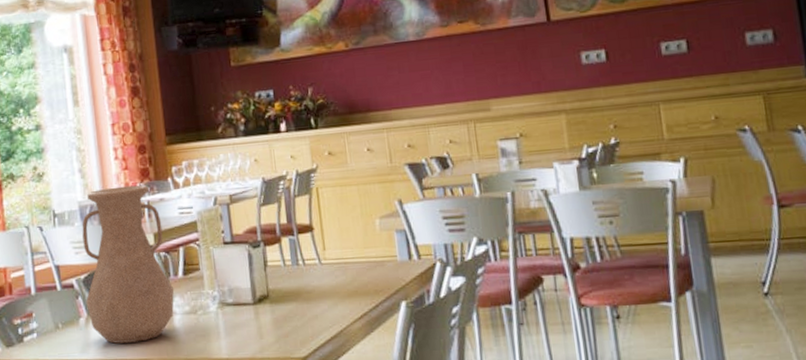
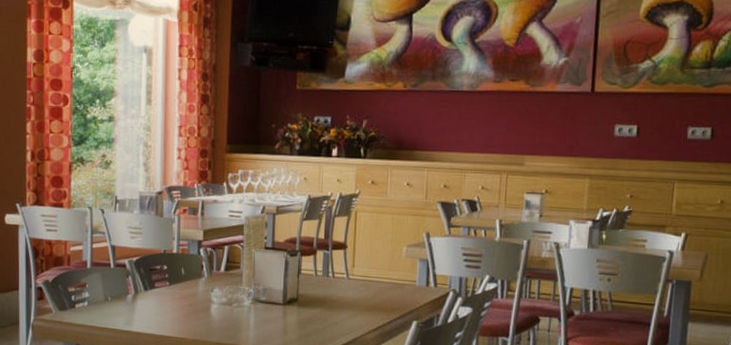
vase: present [82,184,174,344] -> none [135,183,215,323]

